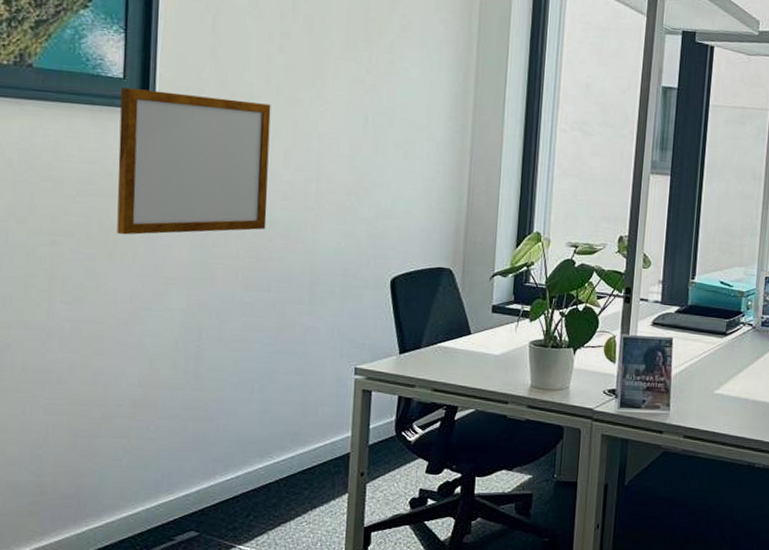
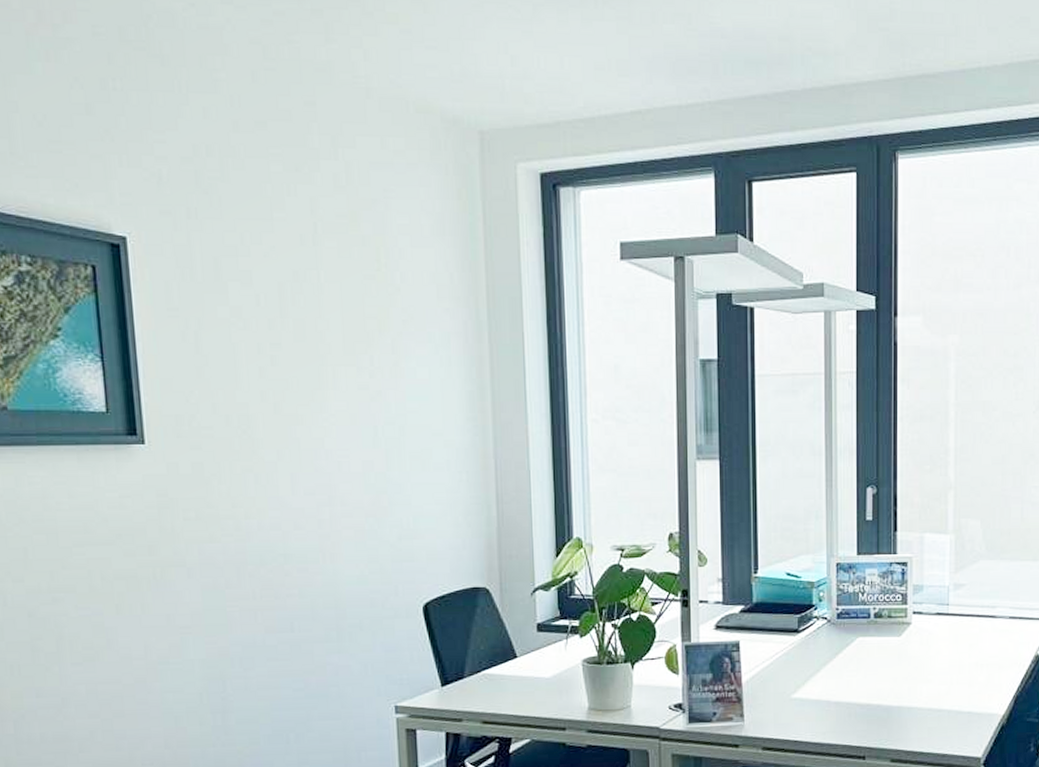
writing board: present [117,87,271,235] -> none [106,422,281,585]

